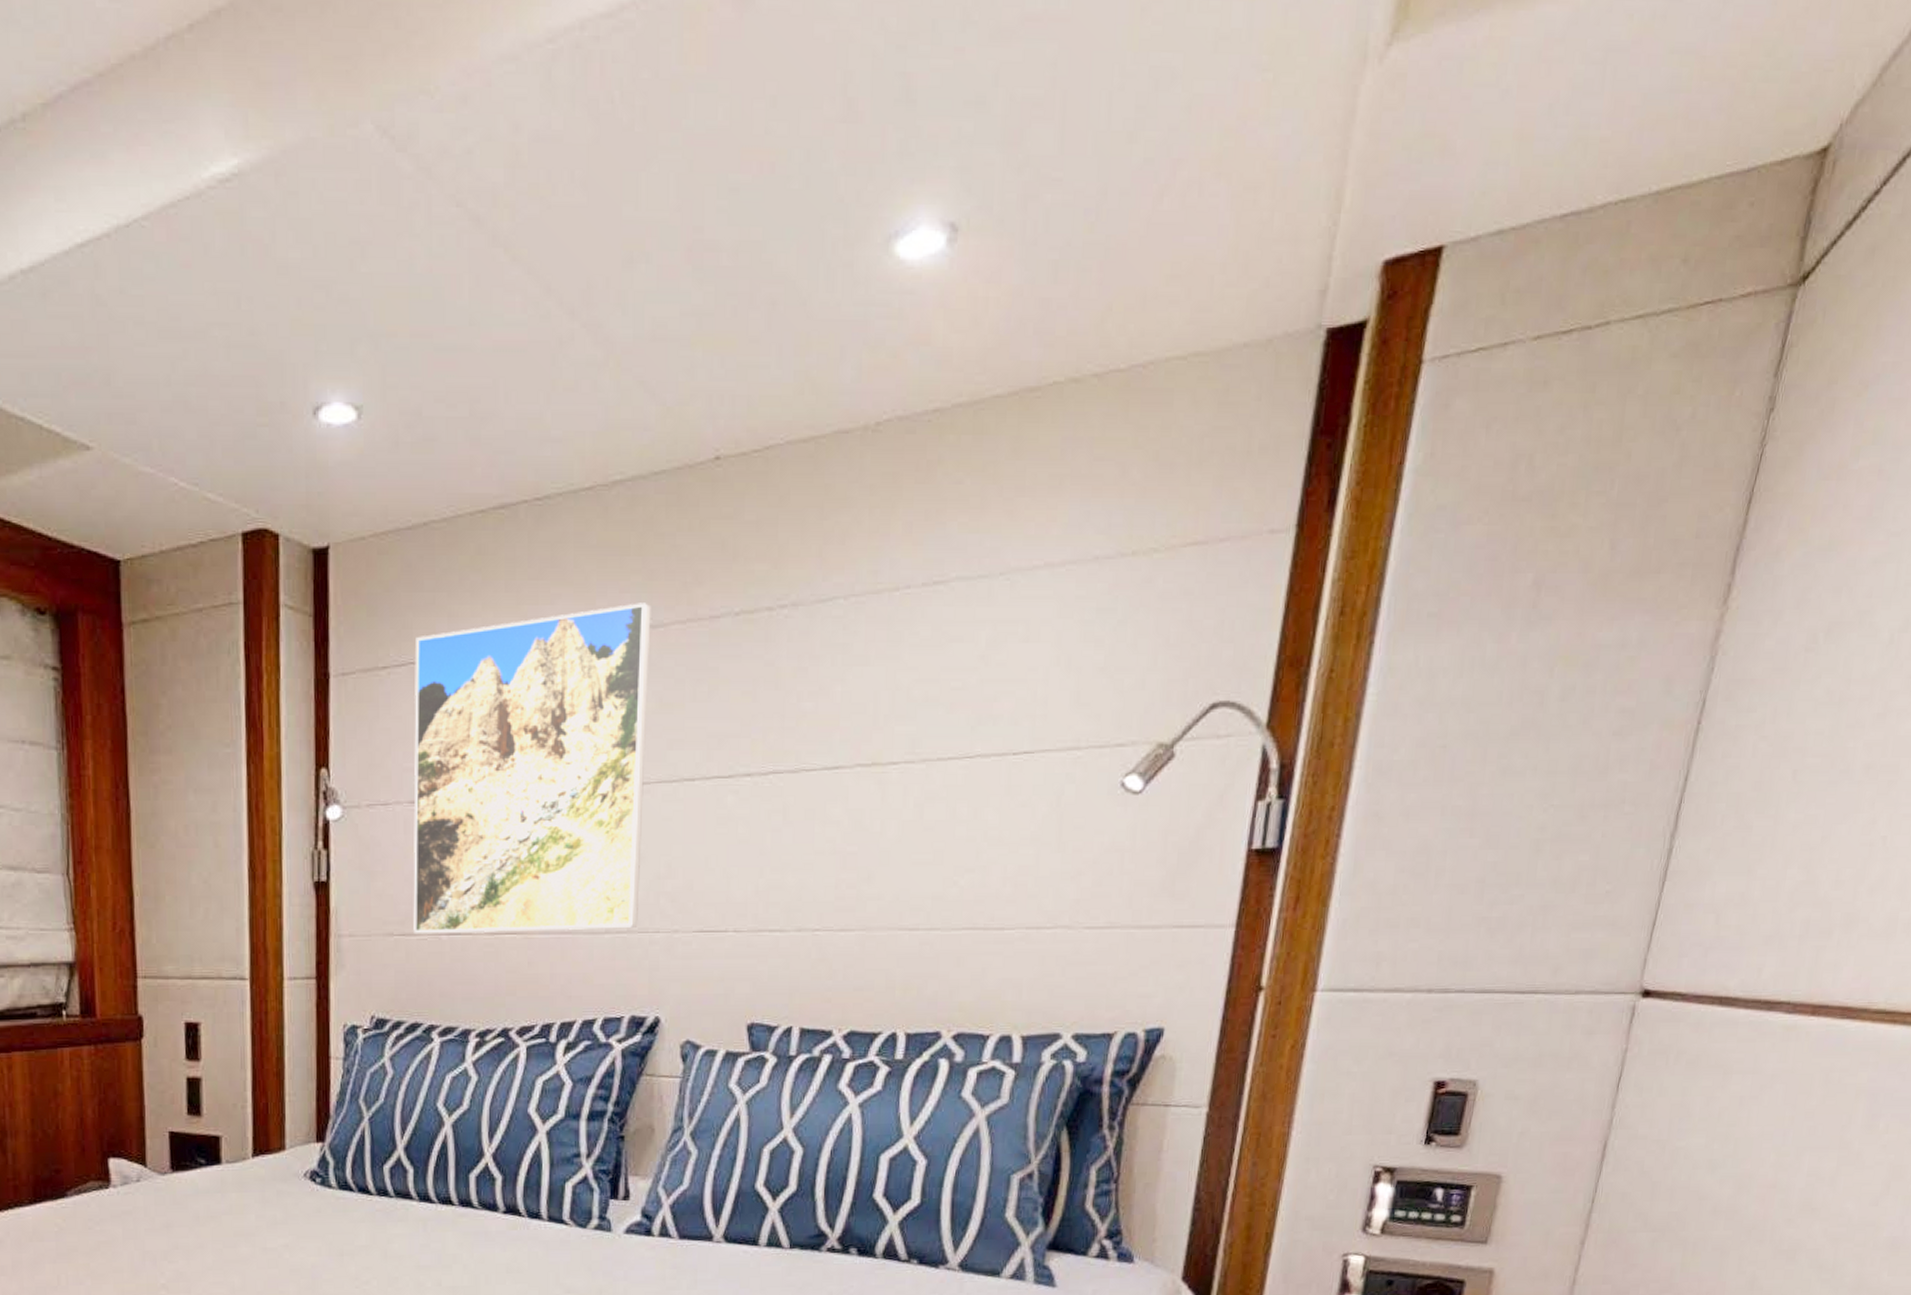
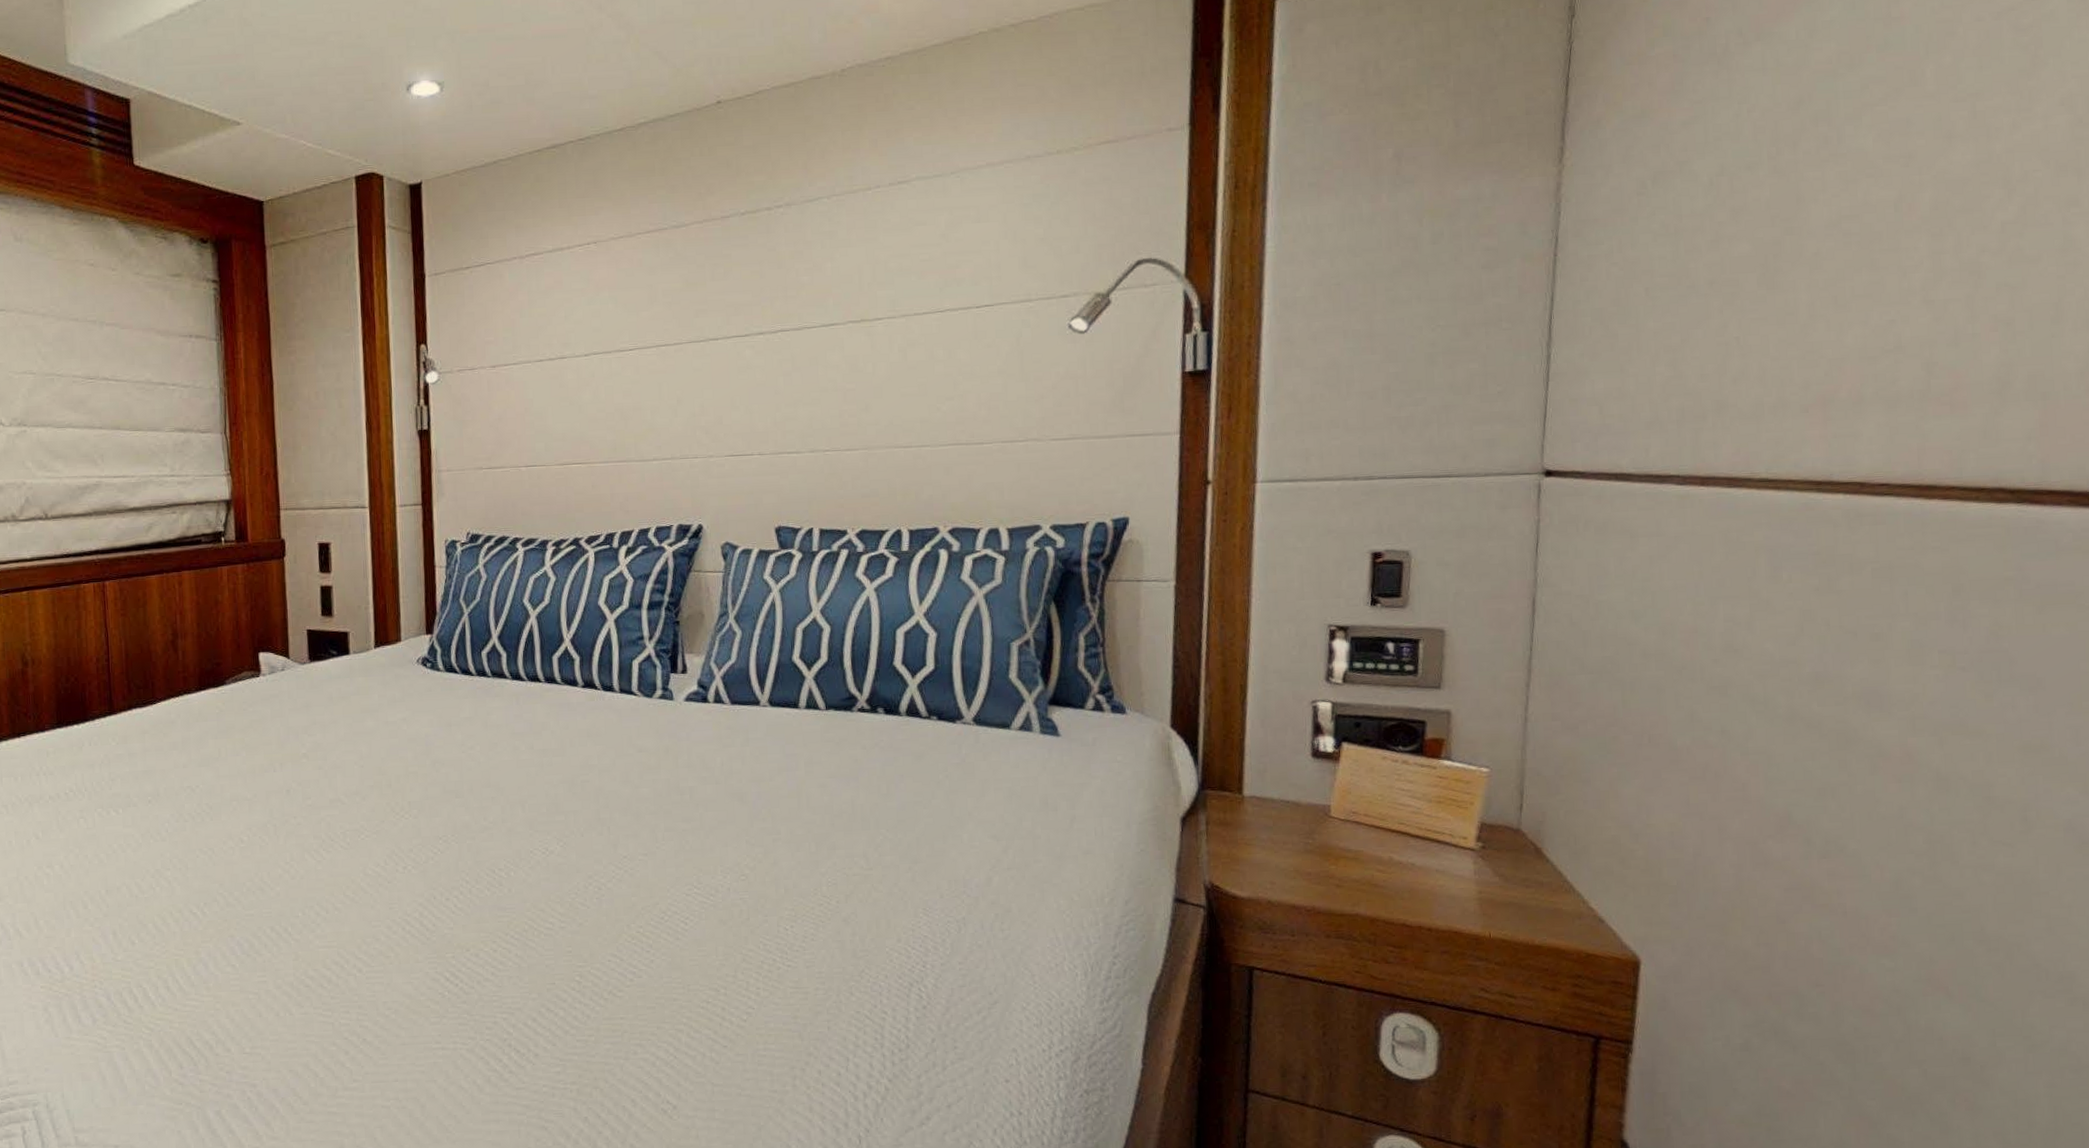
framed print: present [413,603,651,934] -> none [491,210,680,467]

